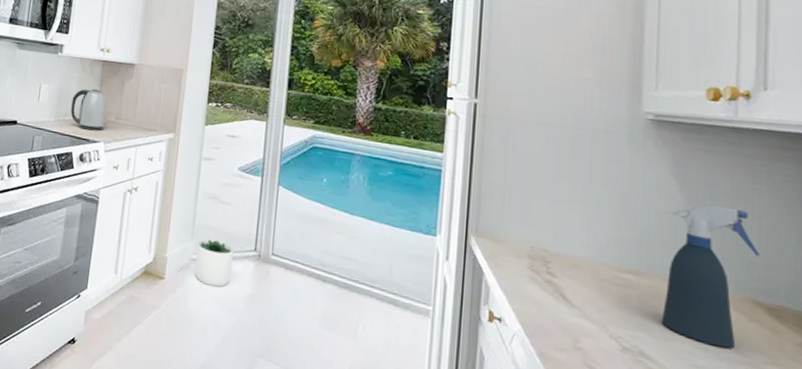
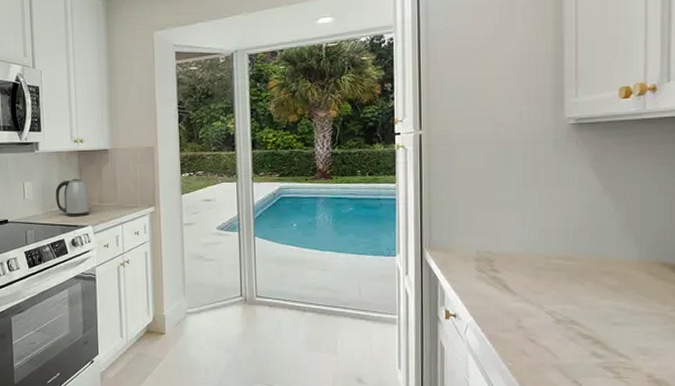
planter: present [194,238,234,288] -> none [190,292,223,332]
spray bottle: present [661,205,759,349] -> none [587,189,665,305]

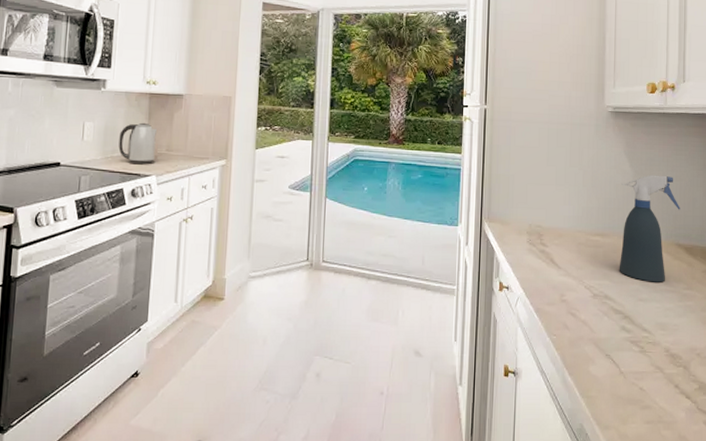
spray bottle: none [587,189,665,305] -> present [619,174,680,282]

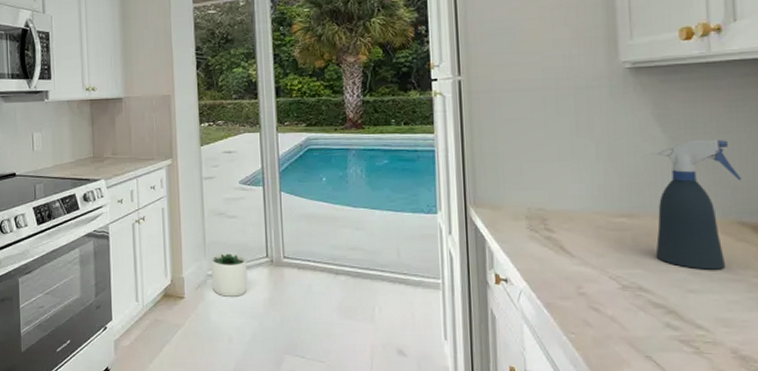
kettle: present [118,122,157,165] -> none [66,128,102,170]
planter: none [253,255,288,299] -> present [211,252,248,297]

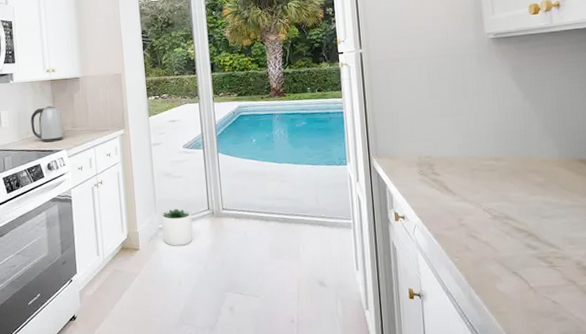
kettle: none [66,128,102,170] -> present [30,105,63,143]
spray bottle: present [651,139,741,270] -> none [511,94,579,199]

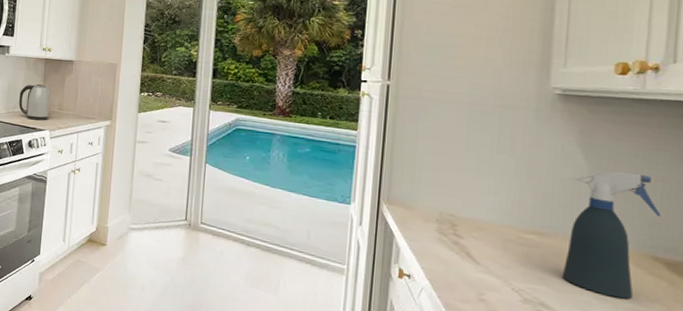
planter: present [161,207,193,246] -> none [132,210,167,252]
spray bottle: none [511,94,579,199] -> present [562,171,661,299]

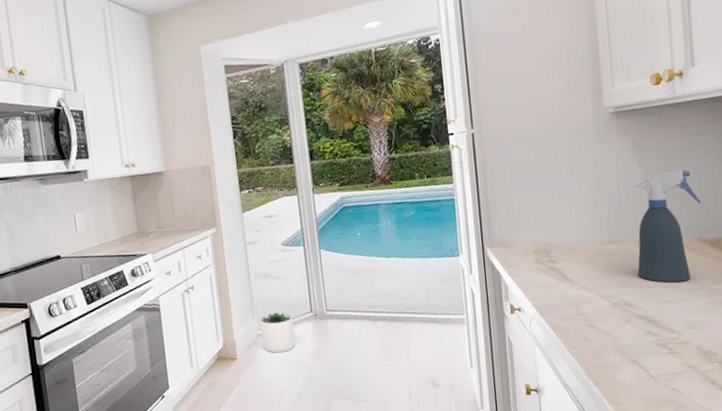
kettle: present [19,83,51,121] -> none [109,205,148,247]
planter: none [132,210,167,252] -> present [259,311,295,353]

